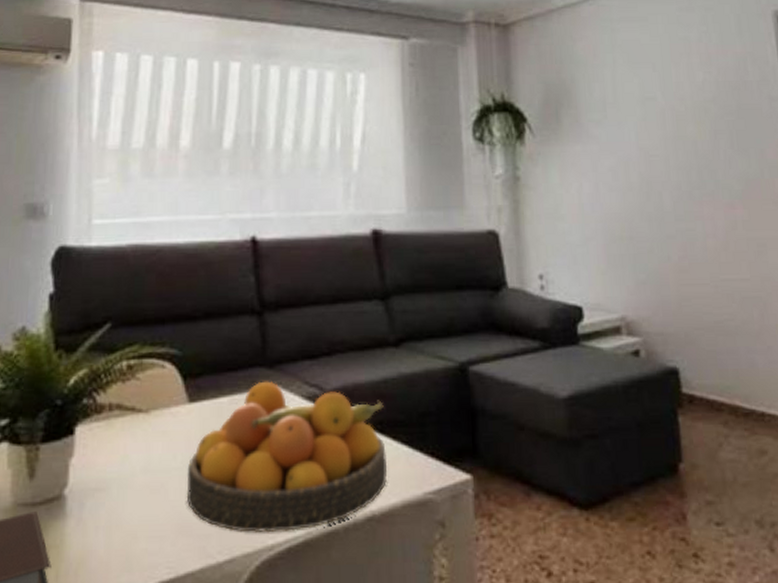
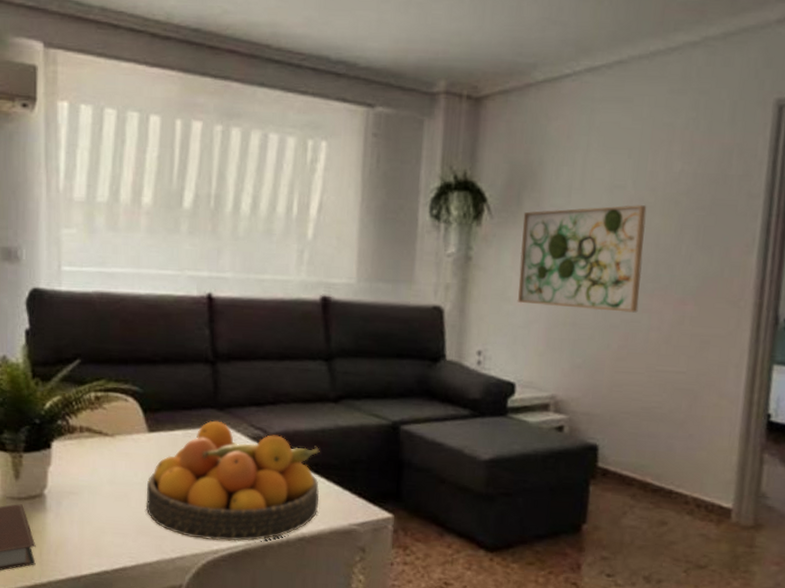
wall art: none [564,114,691,222] -> present [517,205,647,313]

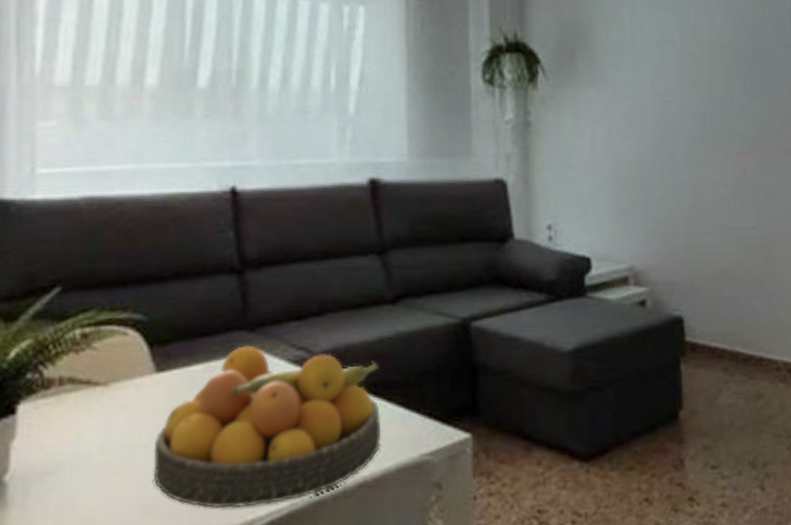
wall art: present [517,205,647,313] -> none [579,59,702,170]

